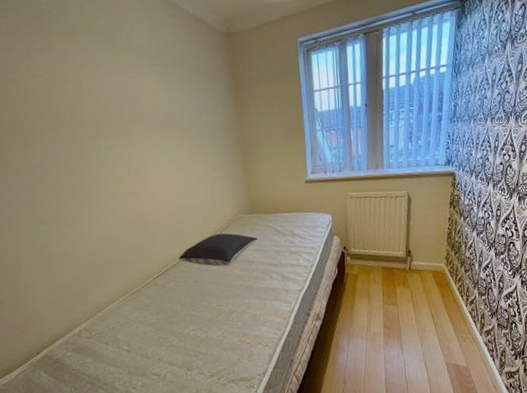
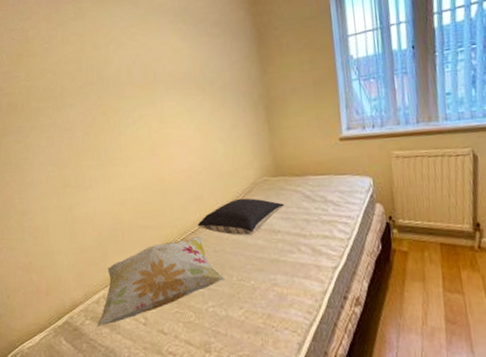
decorative pillow: none [79,270,205,359] -> present [97,238,225,328]

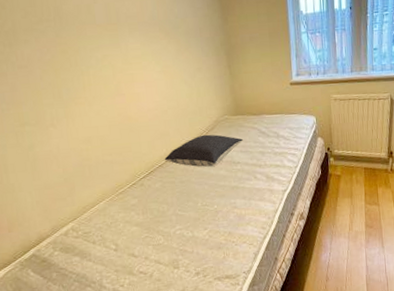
decorative pillow: present [97,238,225,328] -> none [66,170,191,258]

